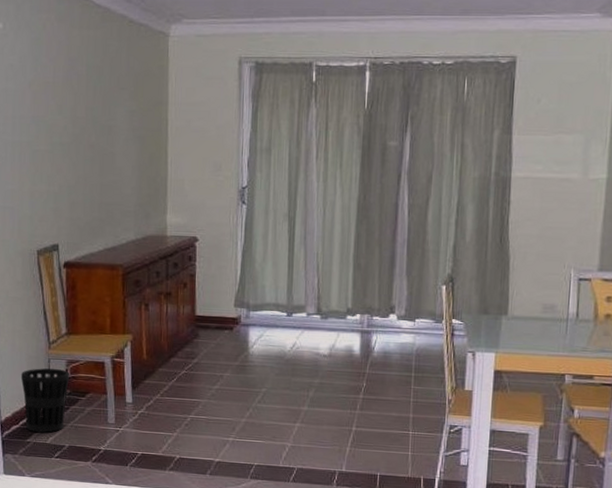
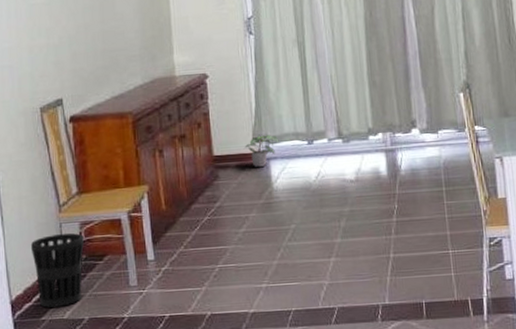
potted plant: none [226,301,260,331] -> present [244,134,279,167]

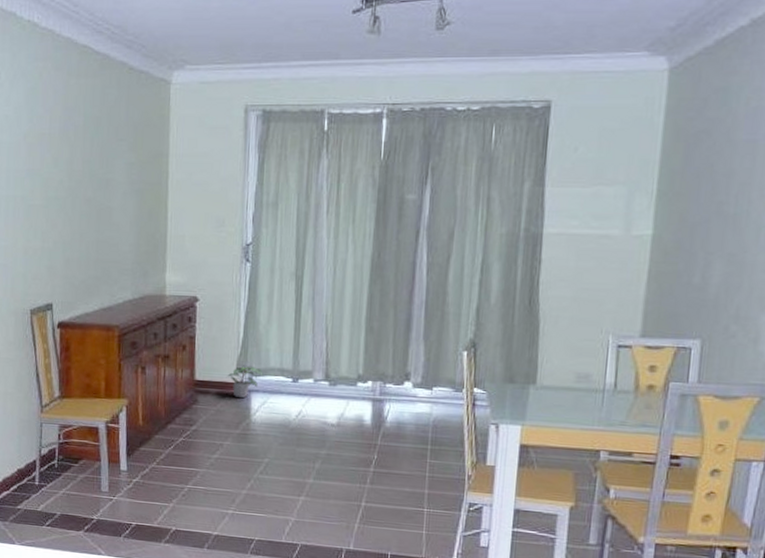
wastebasket: present [30,233,84,308] -> none [12,432,62,500]

